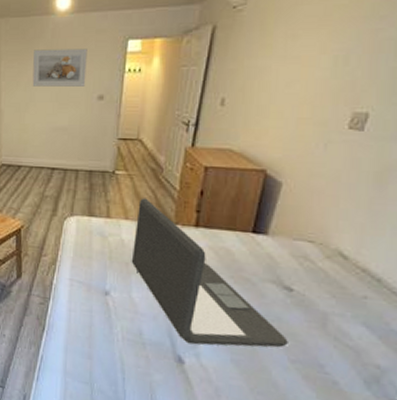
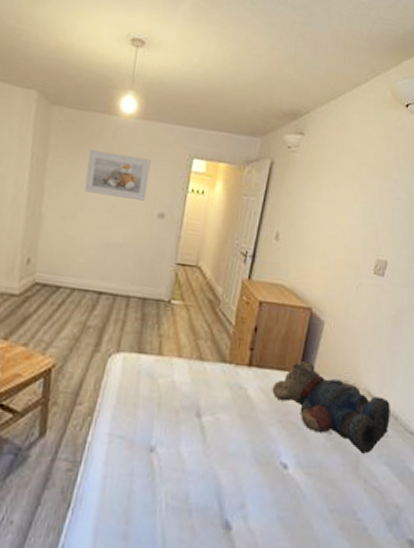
laptop: present [131,198,288,348] -> none [181,332,328,505]
teddy bear: none [222,221,371,313] -> present [272,360,390,454]

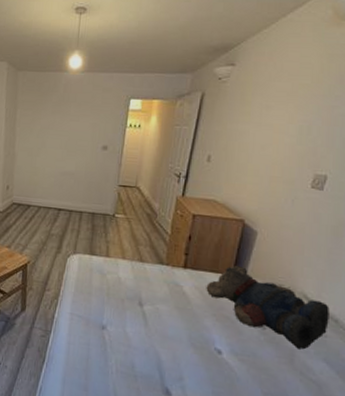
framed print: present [84,149,151,201] -> none [44,101,95,137]

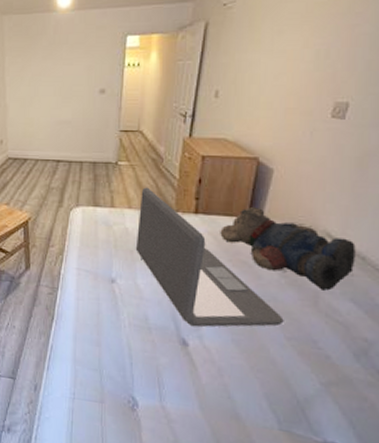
laptop: none [126,240,262,381] -> present [135,187,284,327]

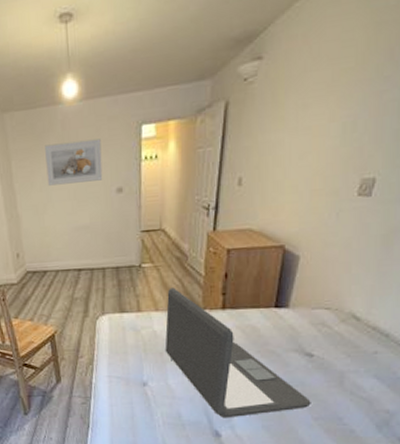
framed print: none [36,44,88,81] -> present [45,138,103,186]
teddy bear: present [220,206,356,291] -> none [248,296,380,370]

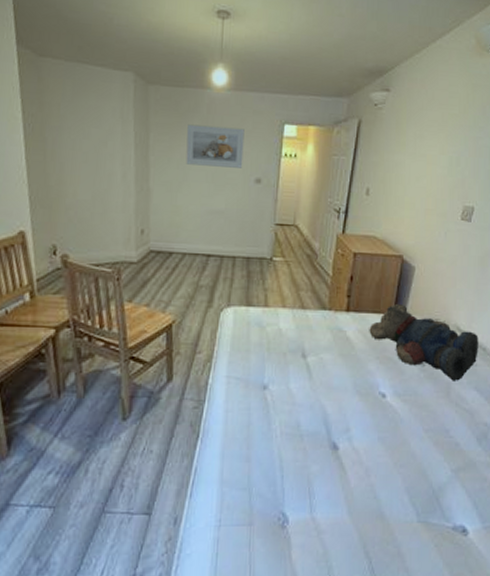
laptop: present [165,287,311,418] -> none [288,285,423,429]
teddy bear: none [248,296,380,370] -> present [369,303,479,381]

